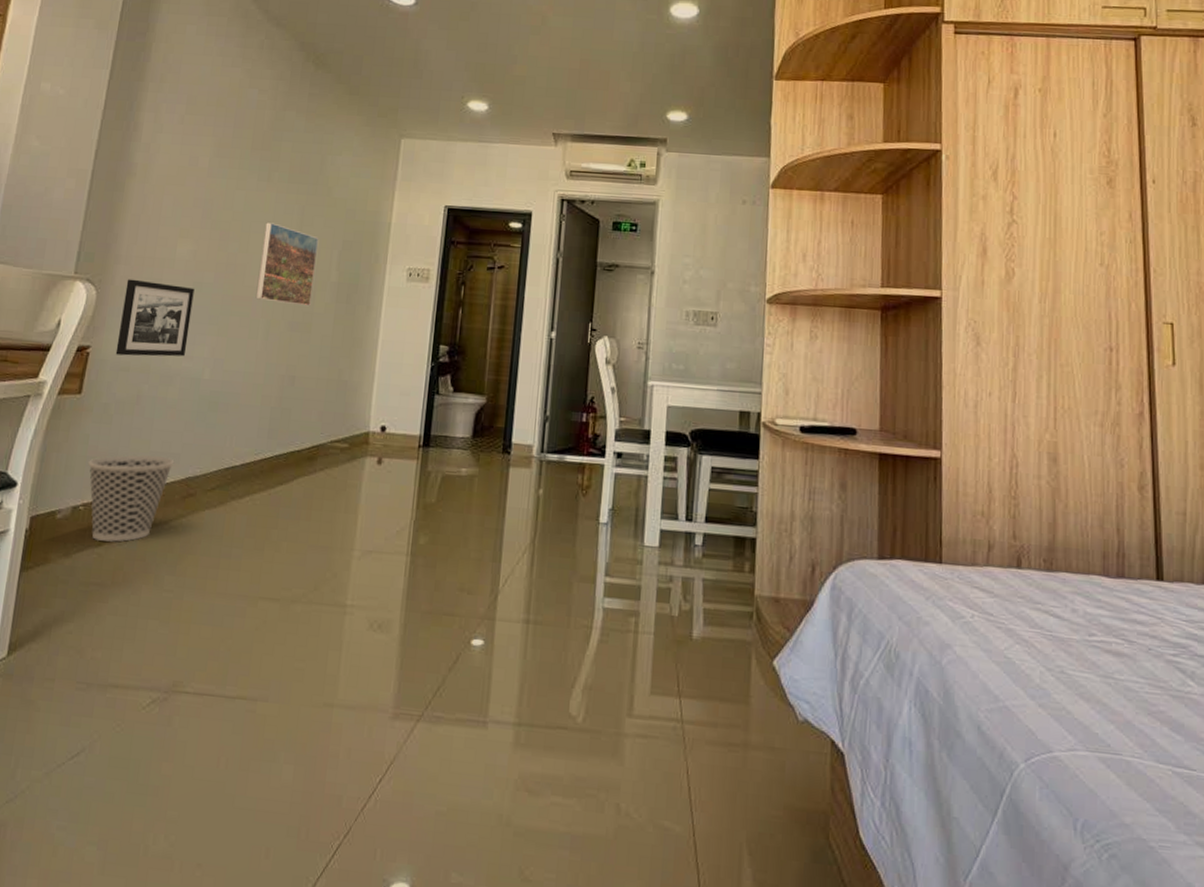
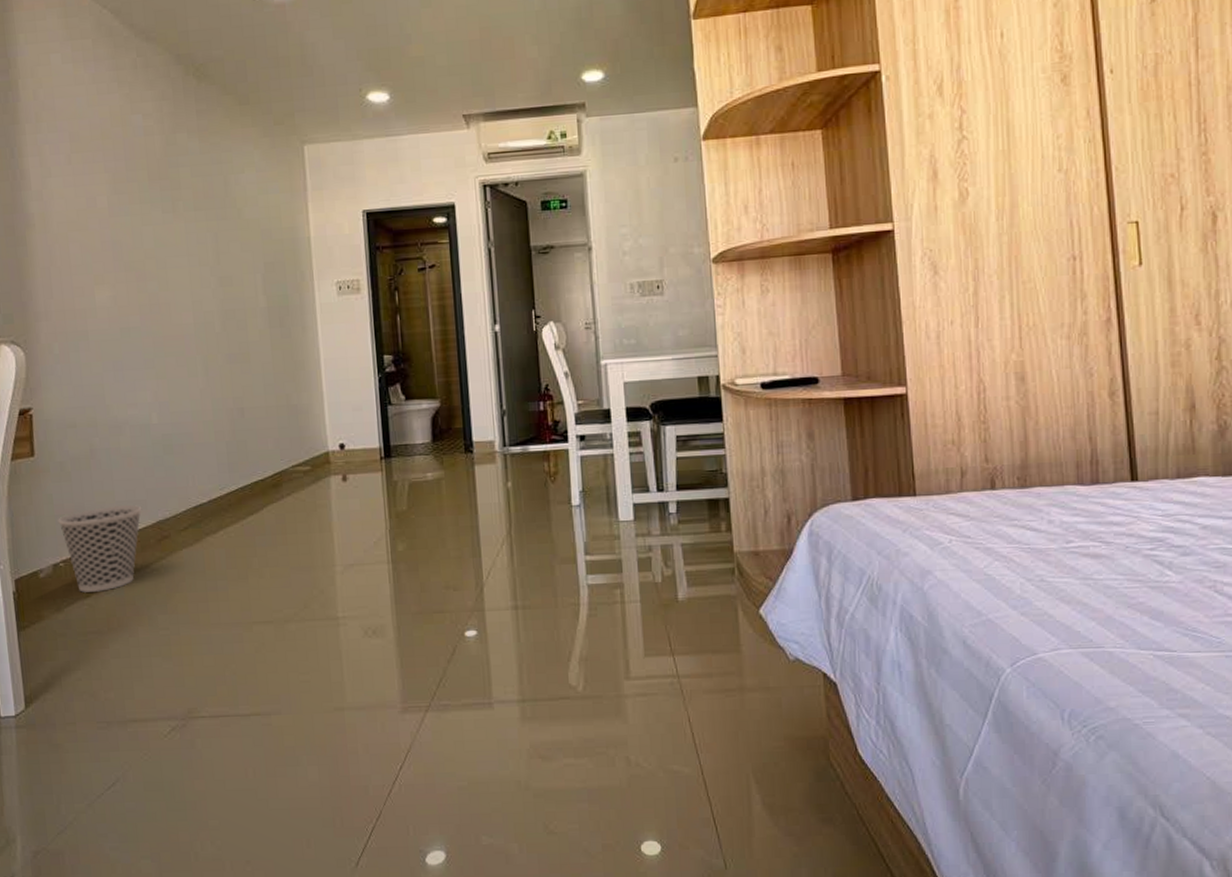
picture frame: present [115,279,195,357] -> none [52,334,129,413]
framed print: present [255,222,319,307] -> none [181,255,244,337]

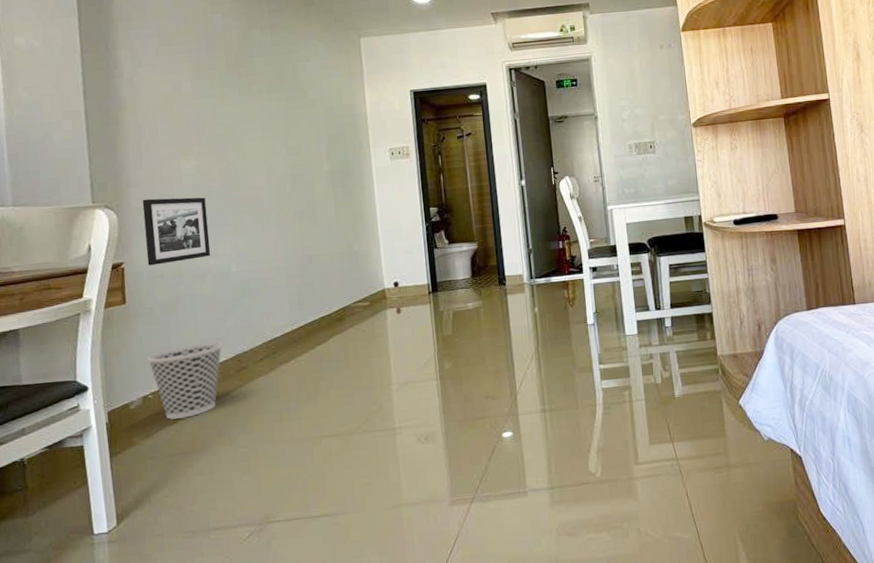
picture frame: none [52,334,129,413] -> present [142,197,211,266]

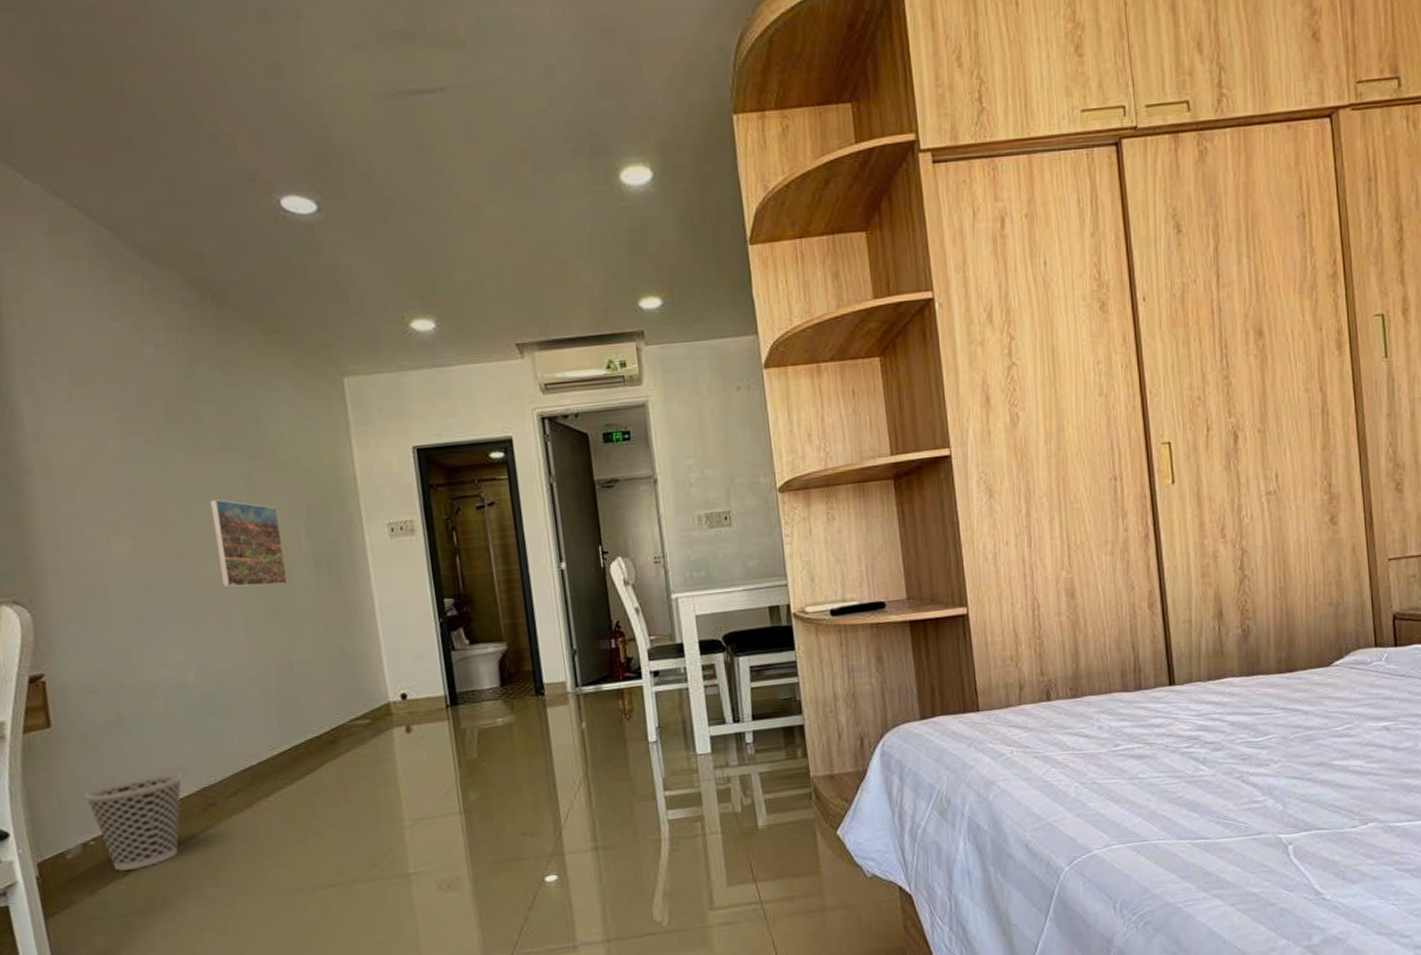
picture frame: present [142,197,211,266] -> none [63,588,159,678]
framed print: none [256,129,311,197] -> present [209,499,288,588]

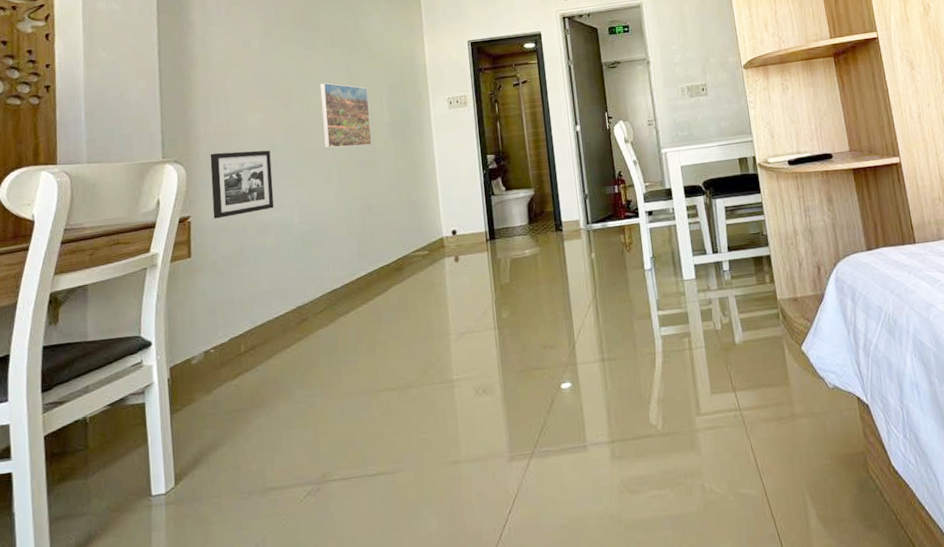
picture frame: none [63,588,159,678] -> present [210,150,274,219]
wastebasket: present [84,772,183,871] -> none [210,294,284,375]

